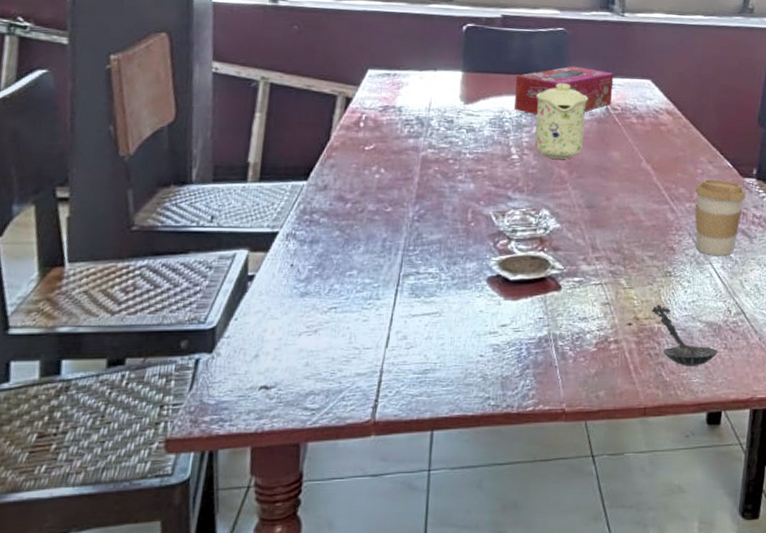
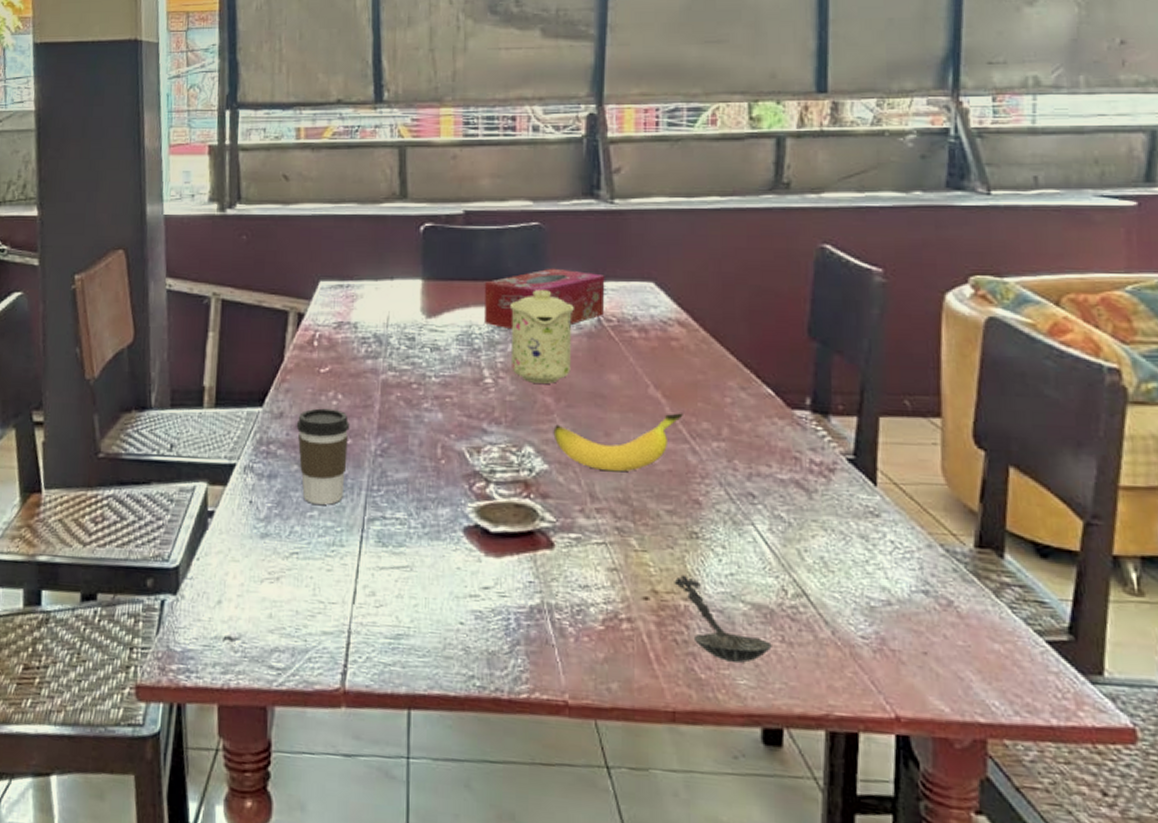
coffee cup: none [339,181,391,264] -> present [296,408,350,505]
banana: none [565,181,666,228] -> present [553,413,683,472]
coffee cup: present [694,179,746,256] -> none [723,411,797,516]

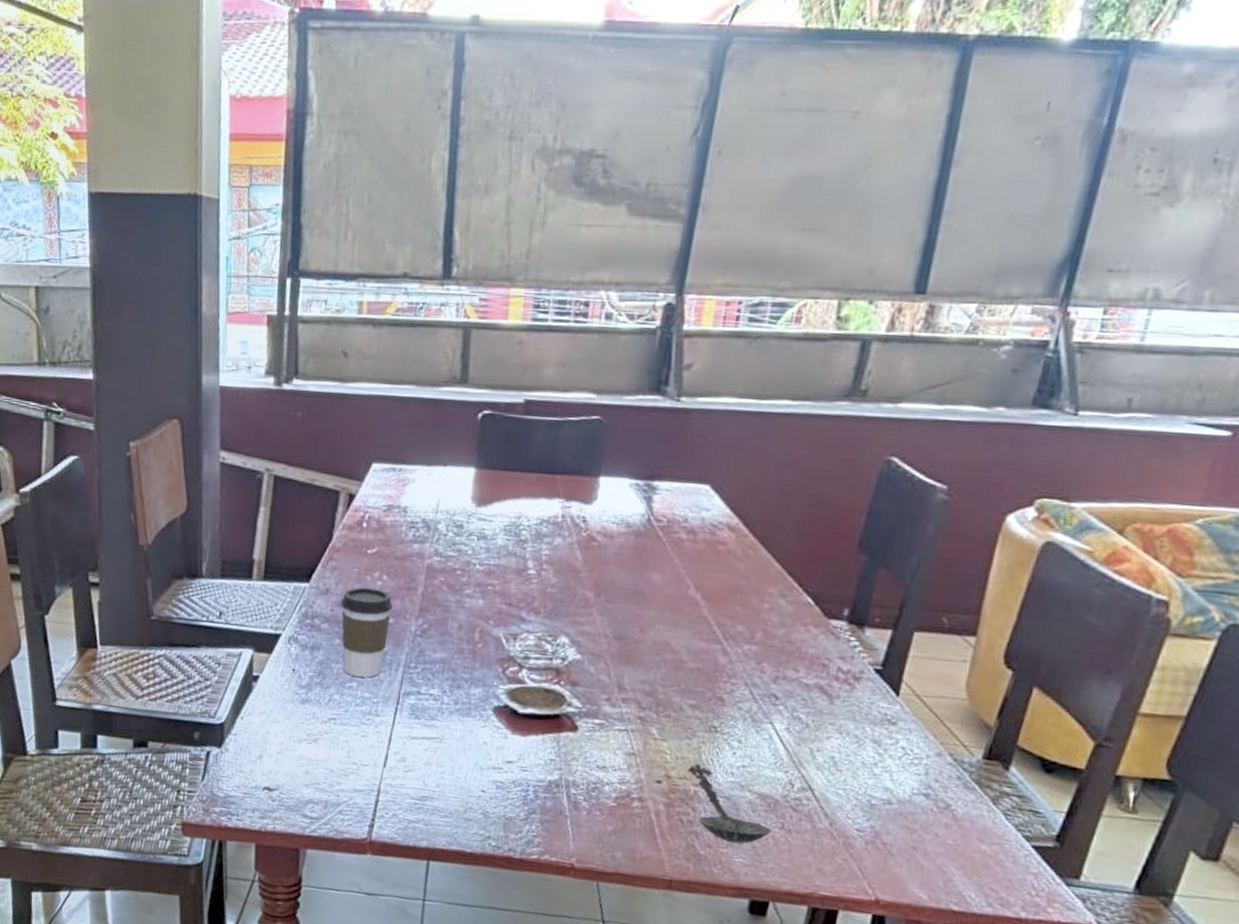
tissue box: present [485,268,605,328] -> none [534,464,661,522]
mug: present [509,290,574,384] -> none [556,485,625,579]
banana: present [553,413,683,472] -> none [589,614,720,667]

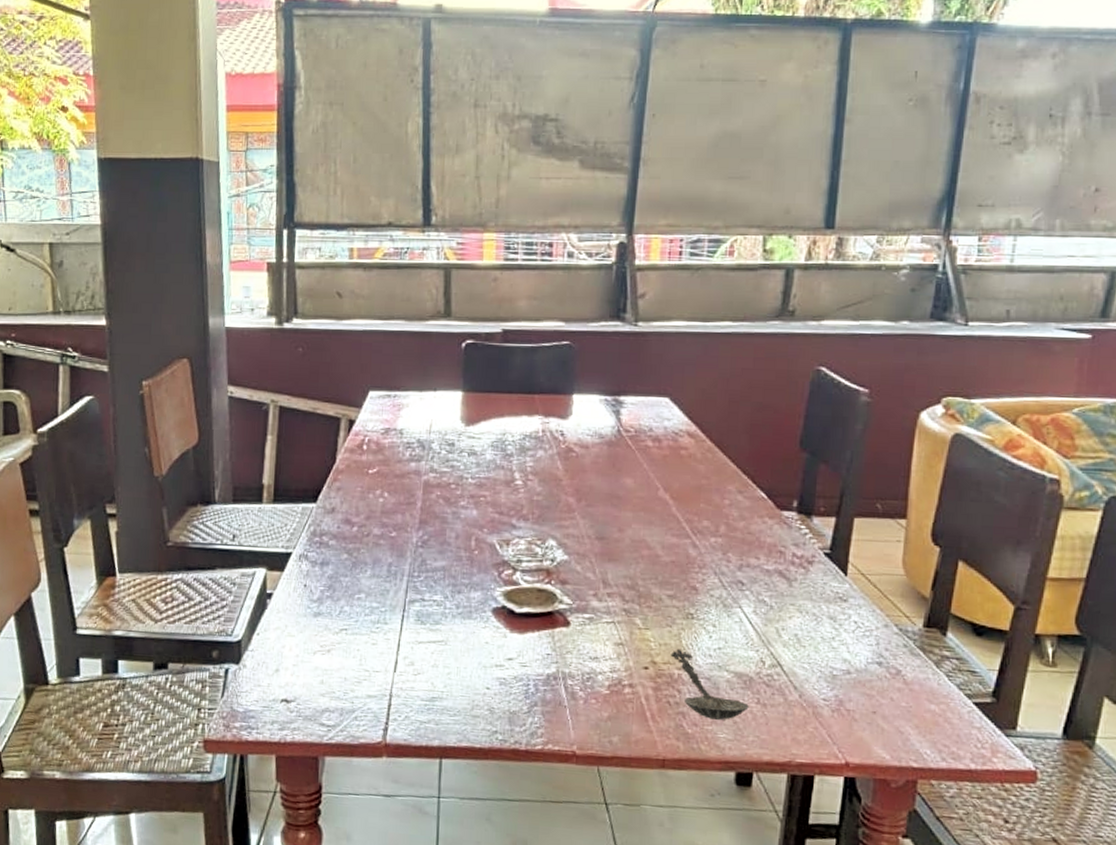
coffee cup: present [340,587,393,678] -> none [346,504,395,589]

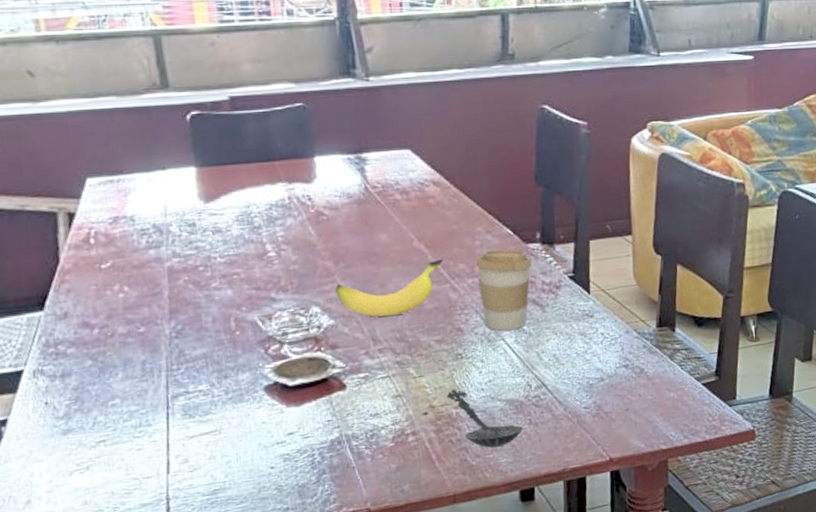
banana: none [574,512,687,563] -> present [335,259,443,317]
coffee cup: none [721,511,784,600] -> present [475,249,532,331]

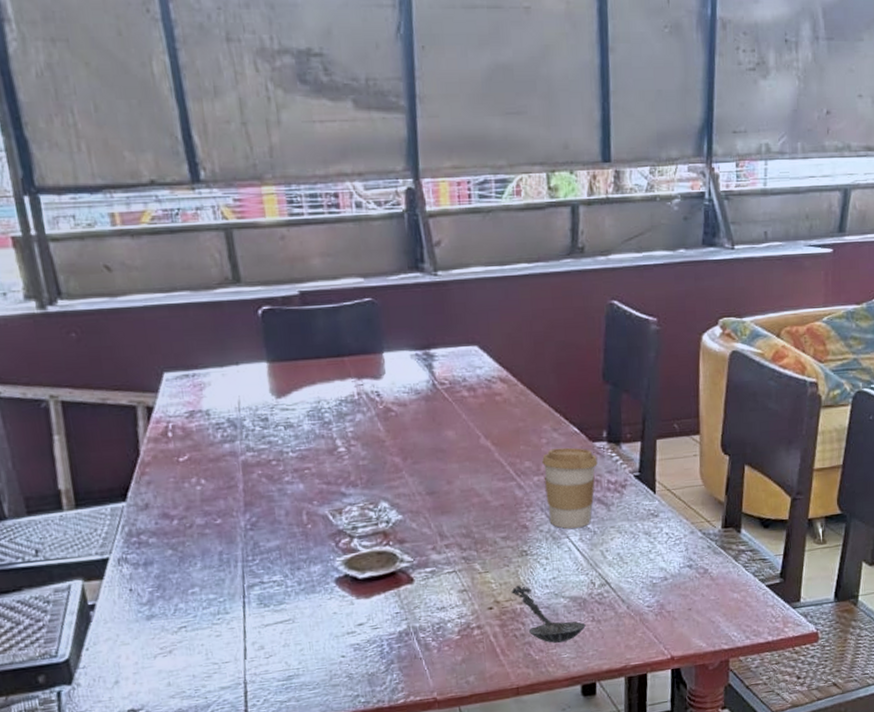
banana: present [335,259,443,317] -> none [403,456,509,513]

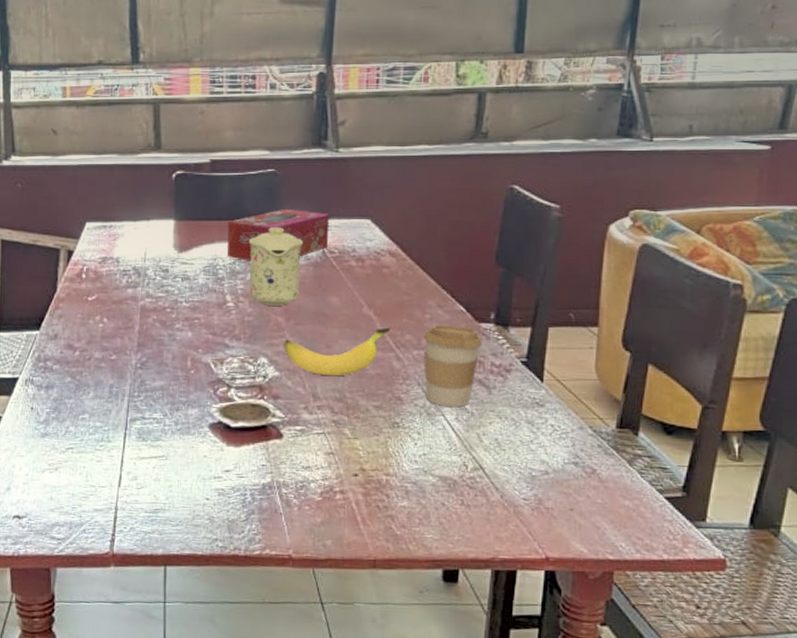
tissue box: none [328,340,437,400] -> present [228,208,330,260]
mug: none [353,361,413,447] -> present [248,227,303,306]
banana: none [403,456,509,513] -> present [284,327,391,377]
spoon: present [511,585,586,644] -> none [378,456,454,522]

